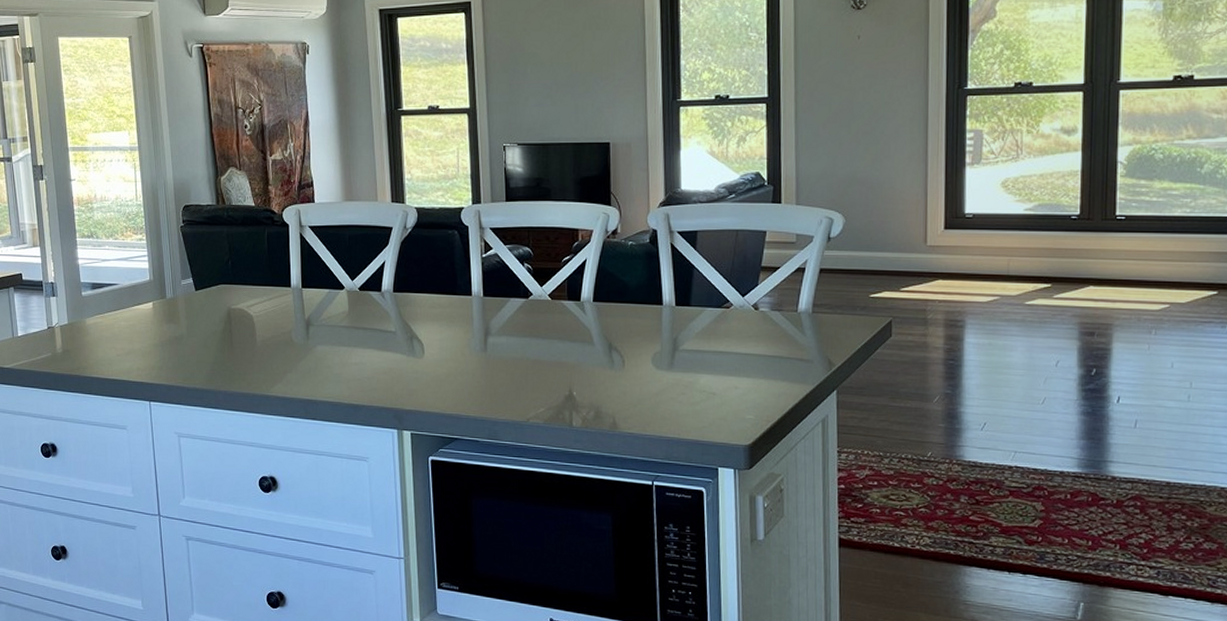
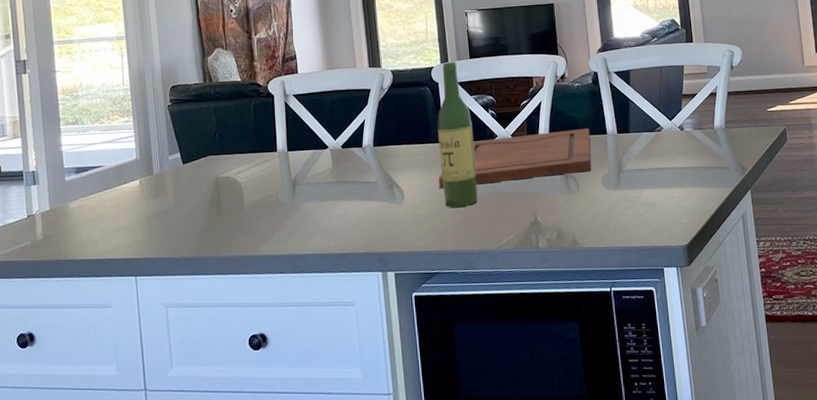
cutting board: none [463,295,642,347] -> present [439,128,592,189]
wine bottle: none [465,203,506,370] -> present [437,61,478,208]

